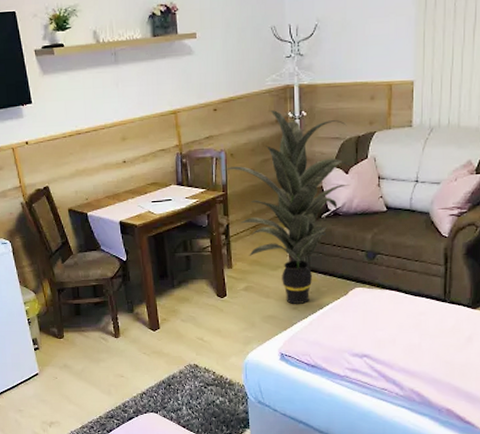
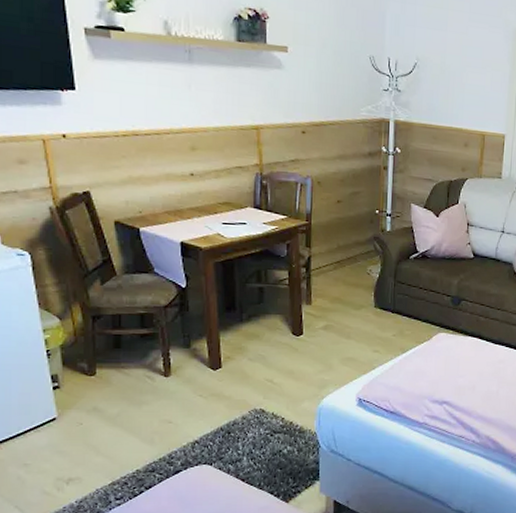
indoor plant: present [223,110,352,304] -> none [308,142,443,347]

